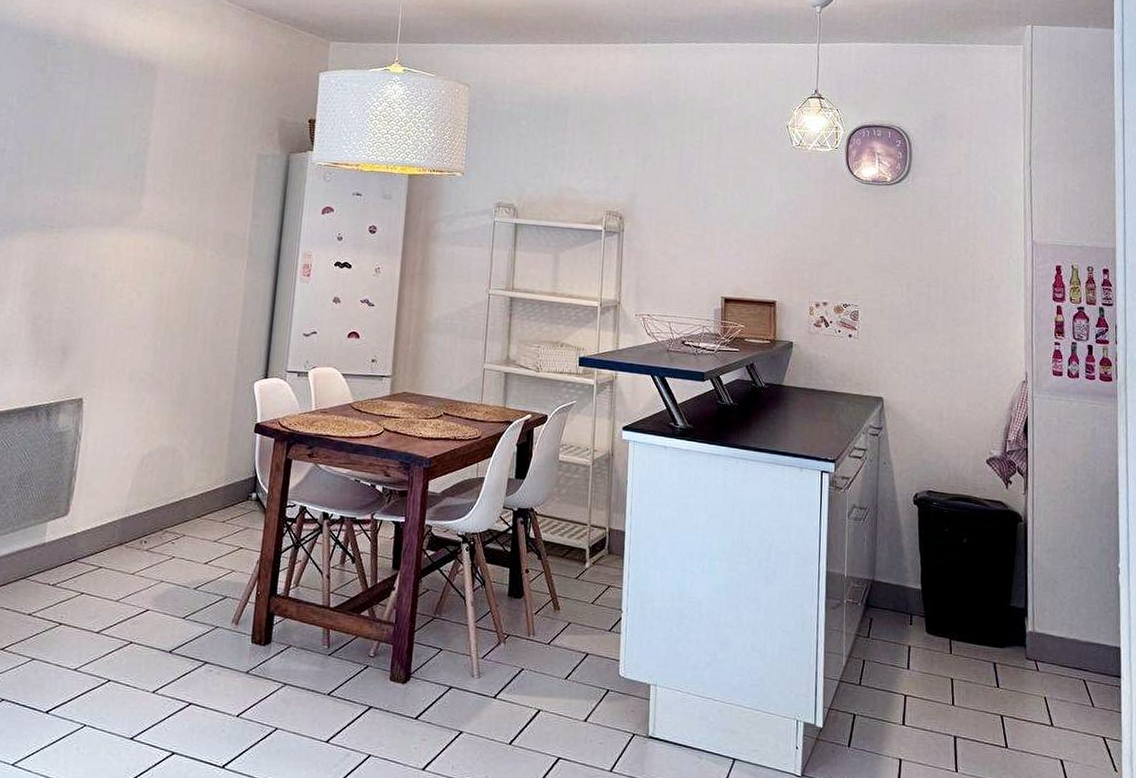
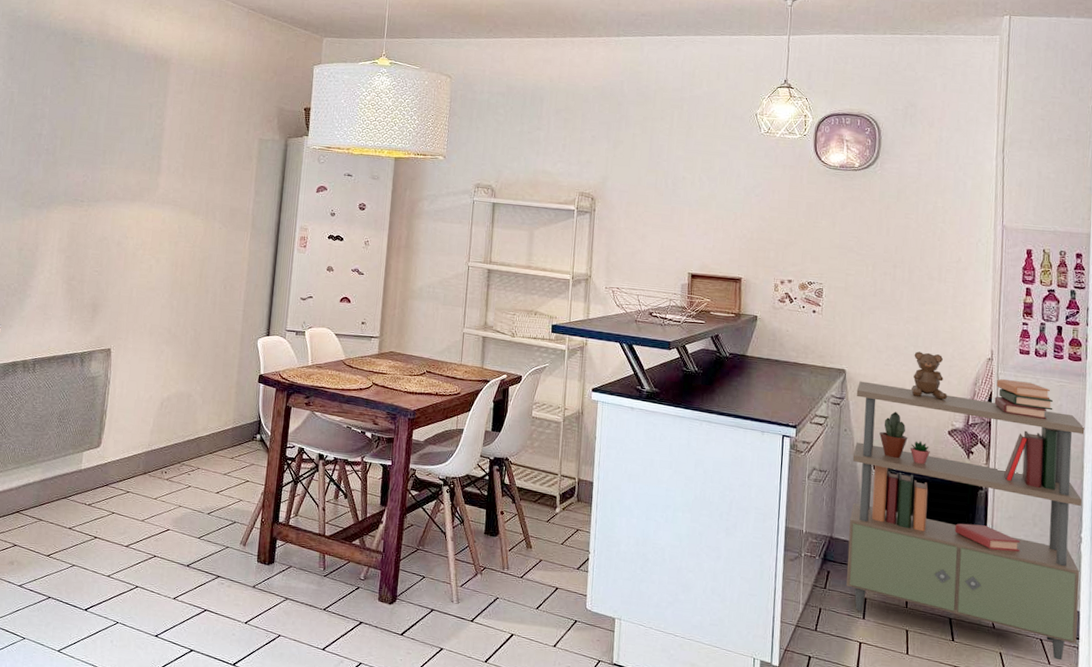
shelving unit: none [889,375,1119,702] -> present [846,351,1085,661]

